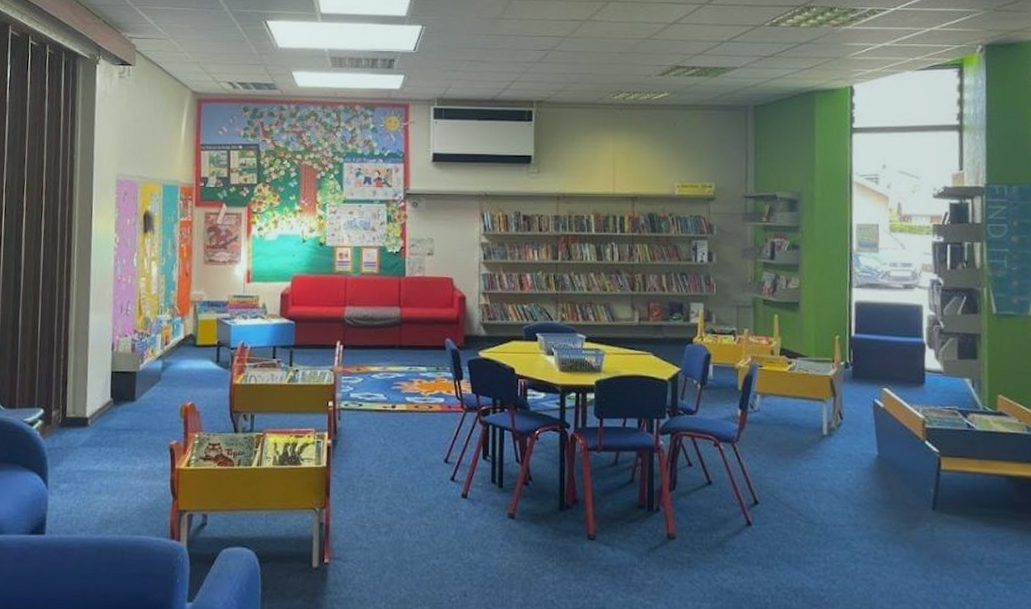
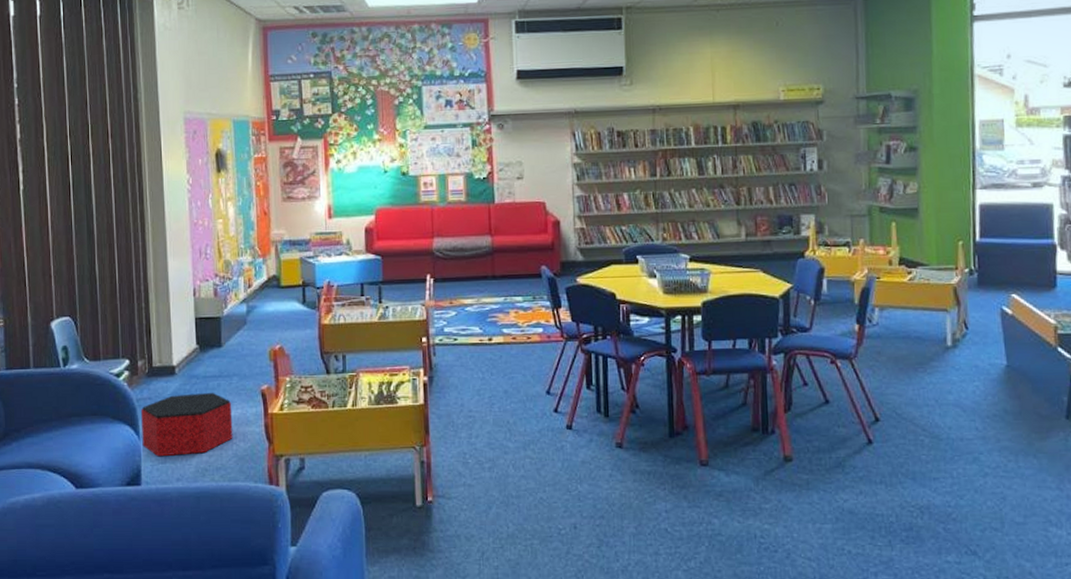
ottoman: none [49,445,141,507] -> present [141,392,233,457]

